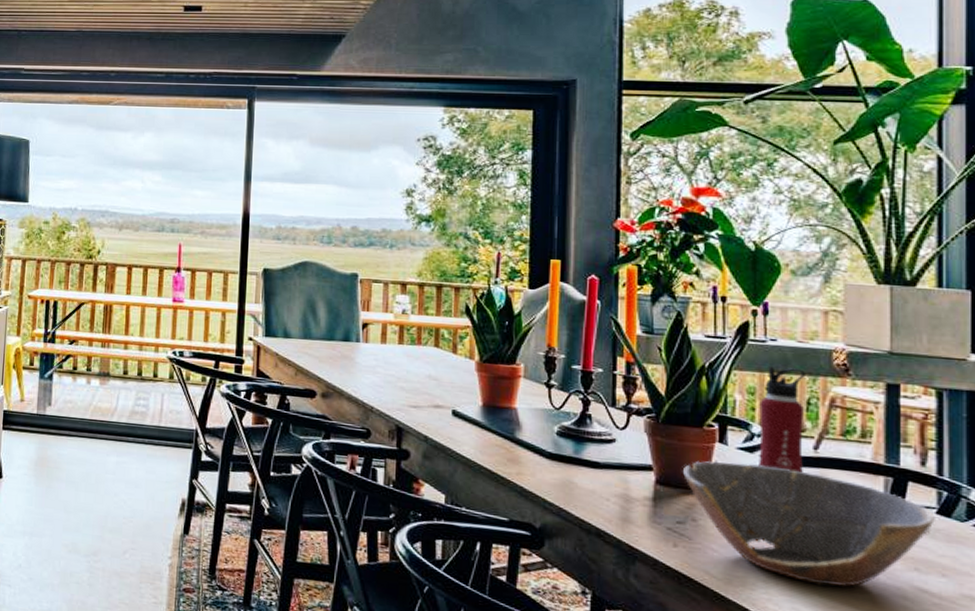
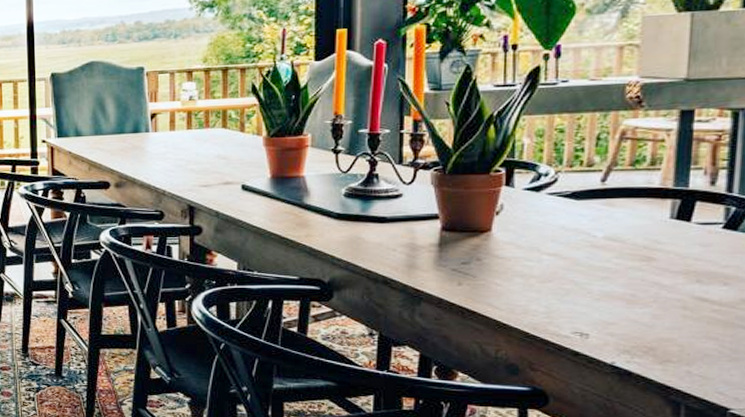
bowl: present [683,460,935,588] -> none [469,201,721,305]
water bottle: present [759,366,805,472] -> none [545,106,597,205]

